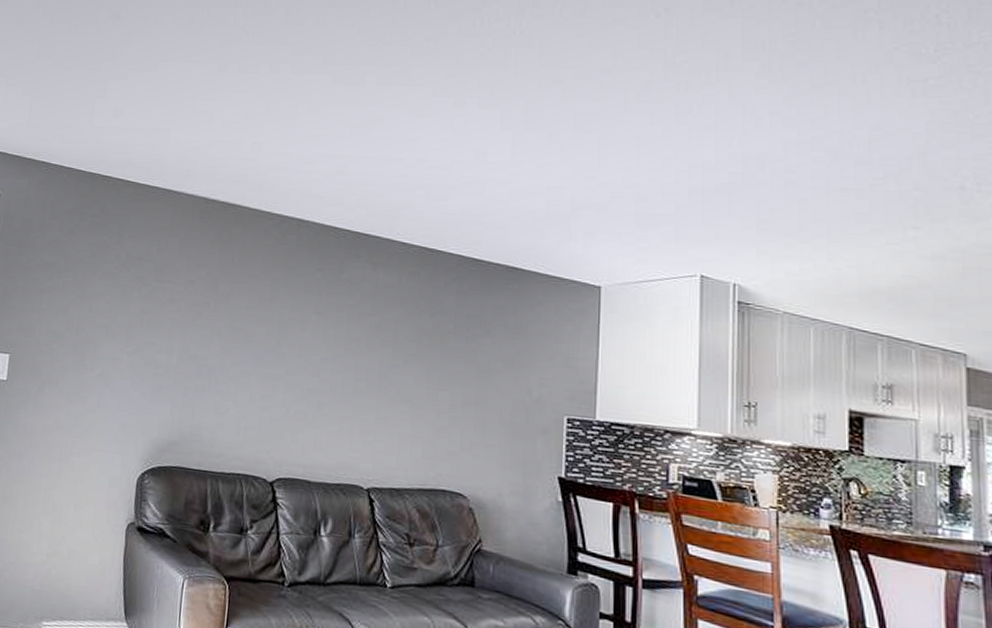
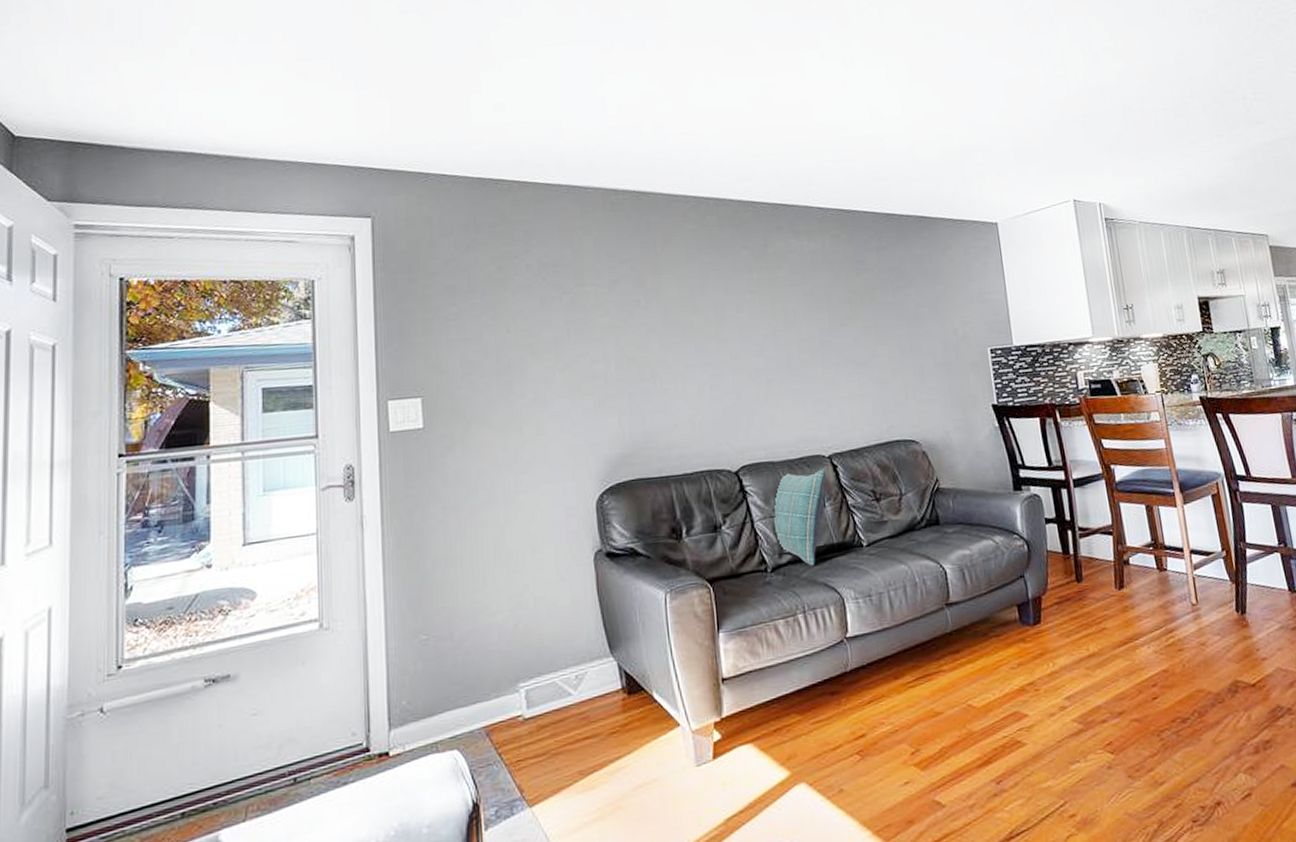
pillow: none [299,493,362,593] -> present [774,469,826,567]

